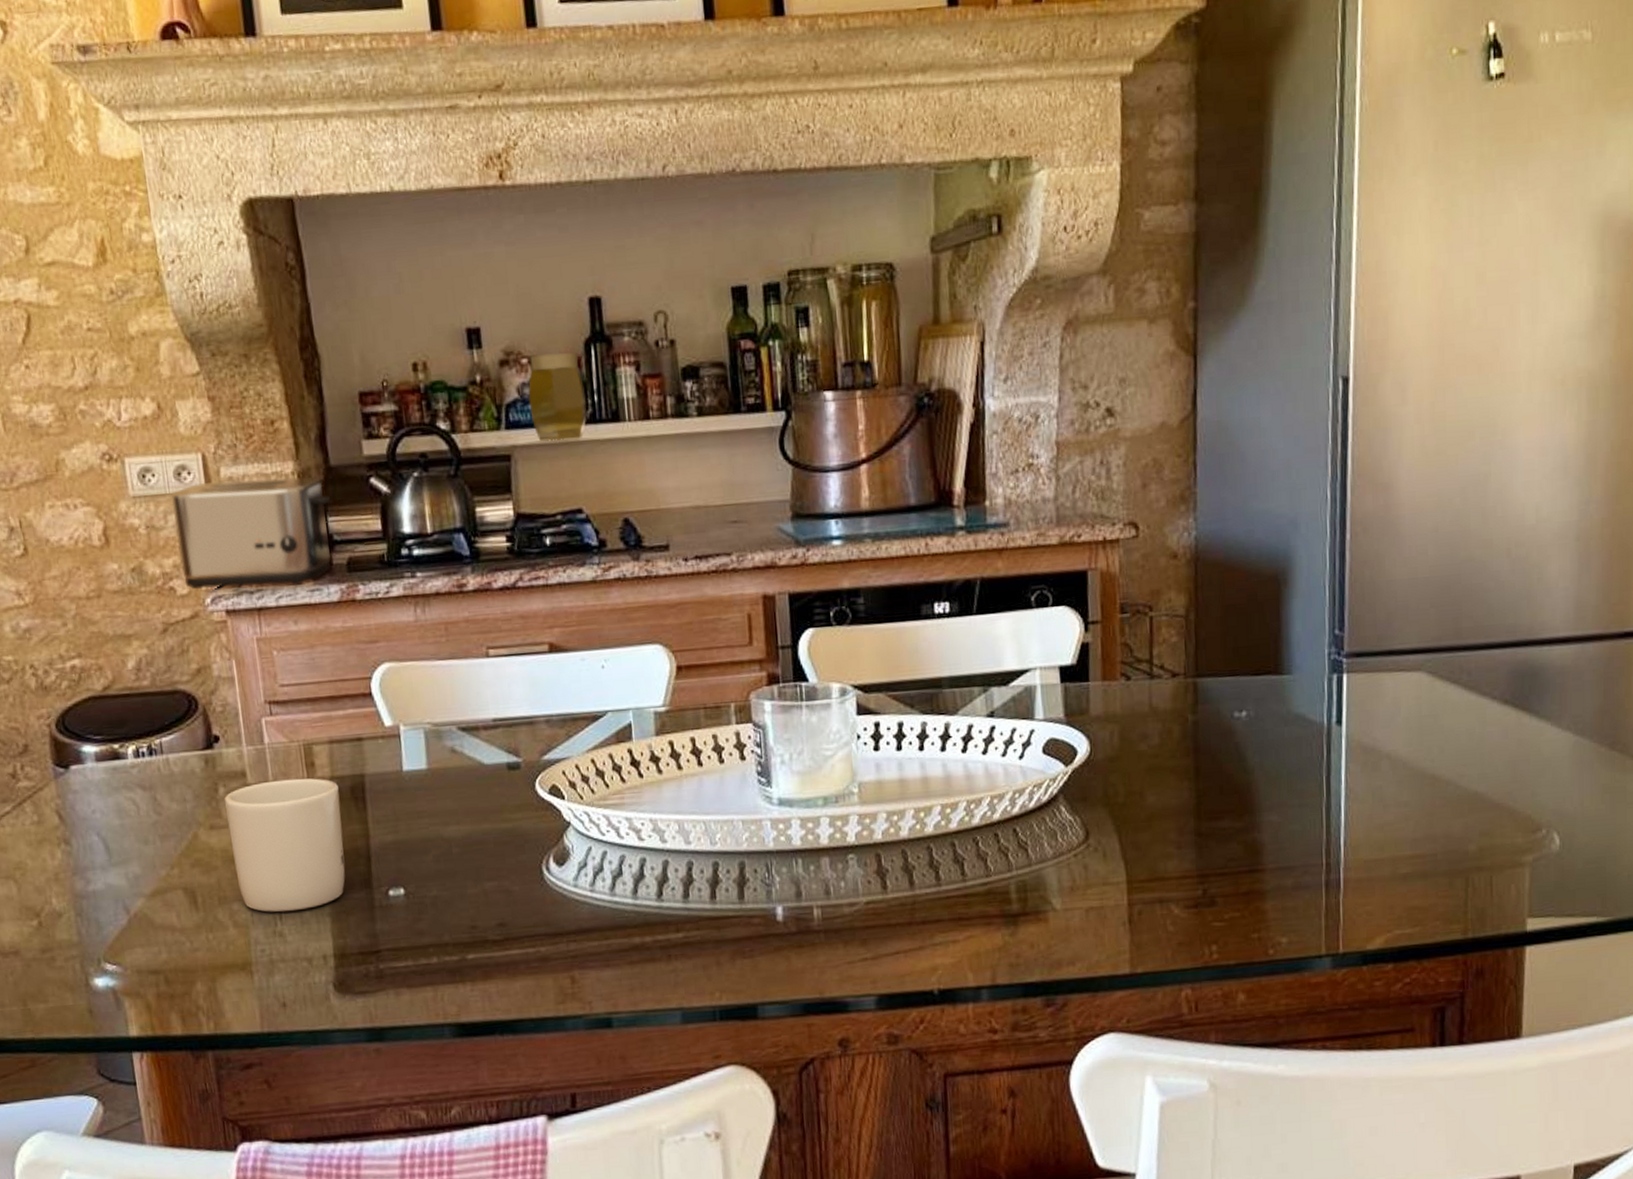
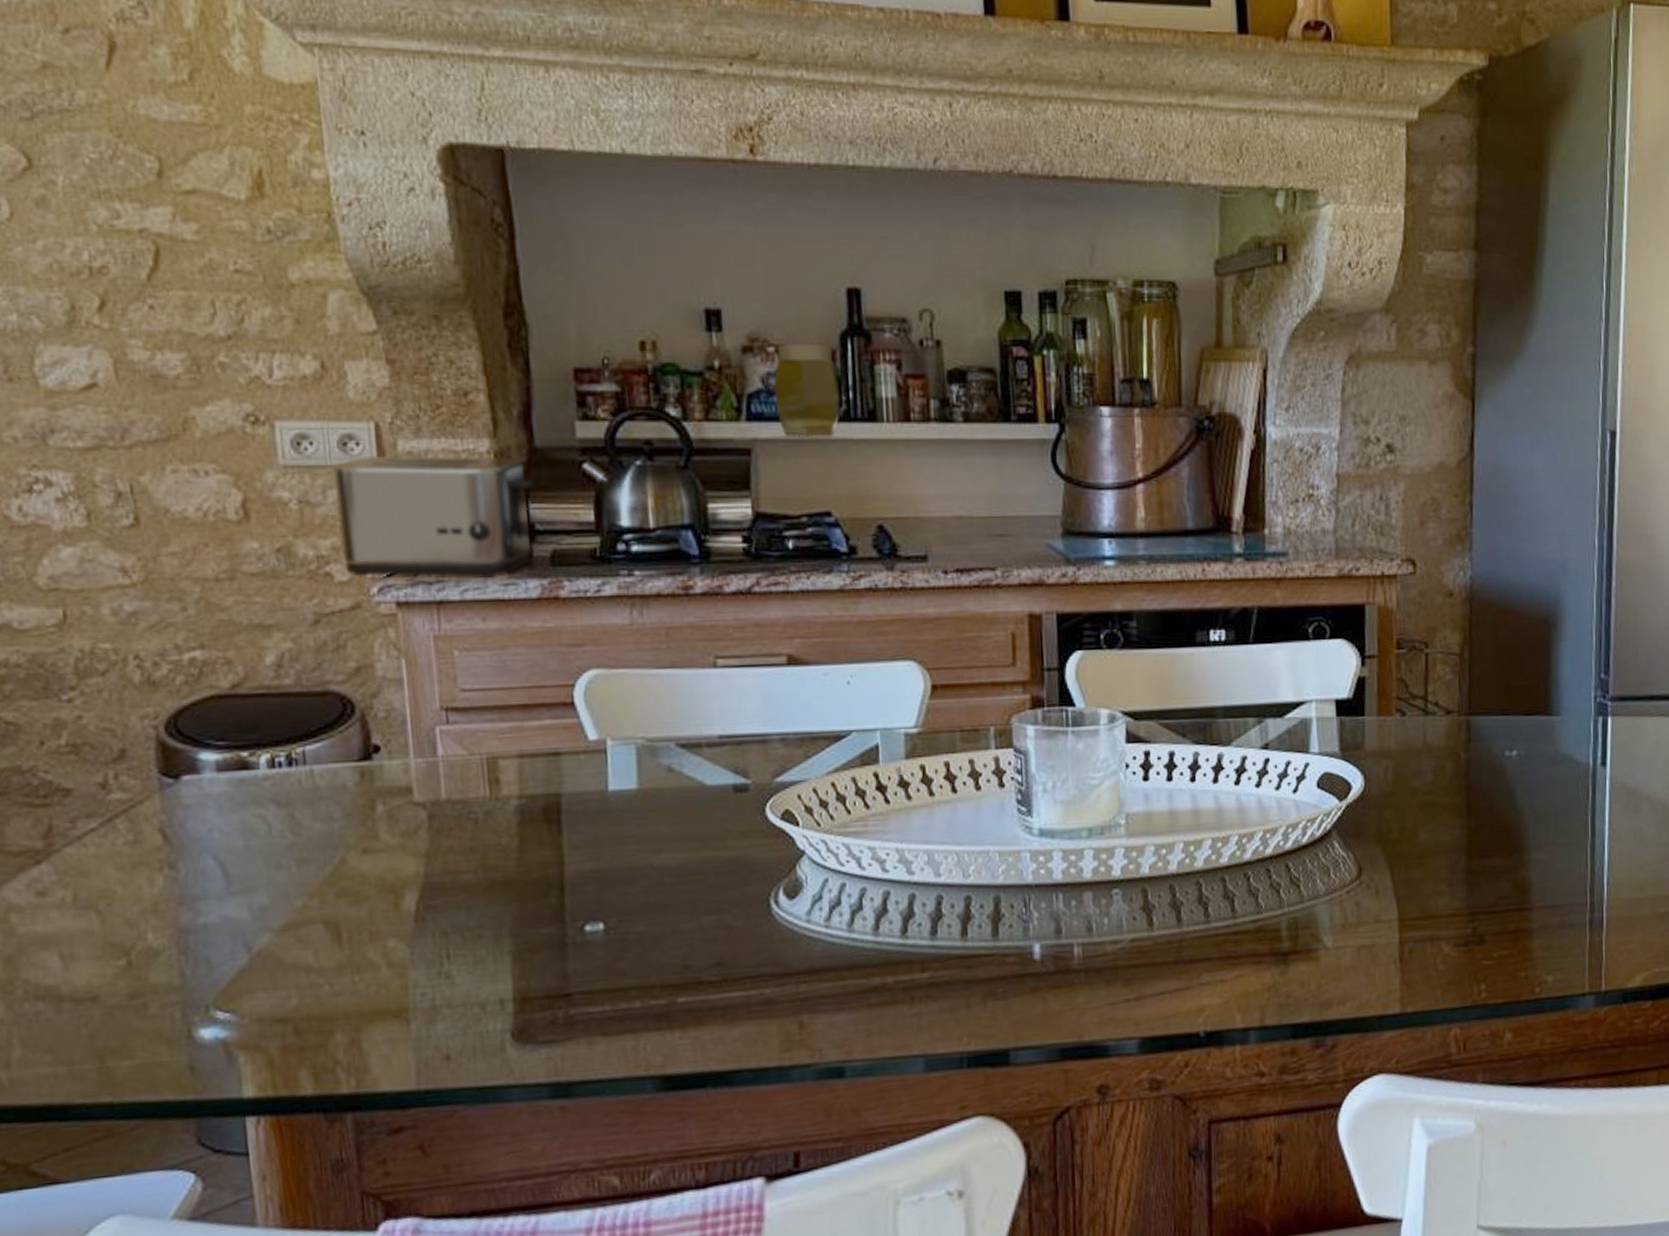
mug: present [224,778,346,912] -> none [382,796,533,950]

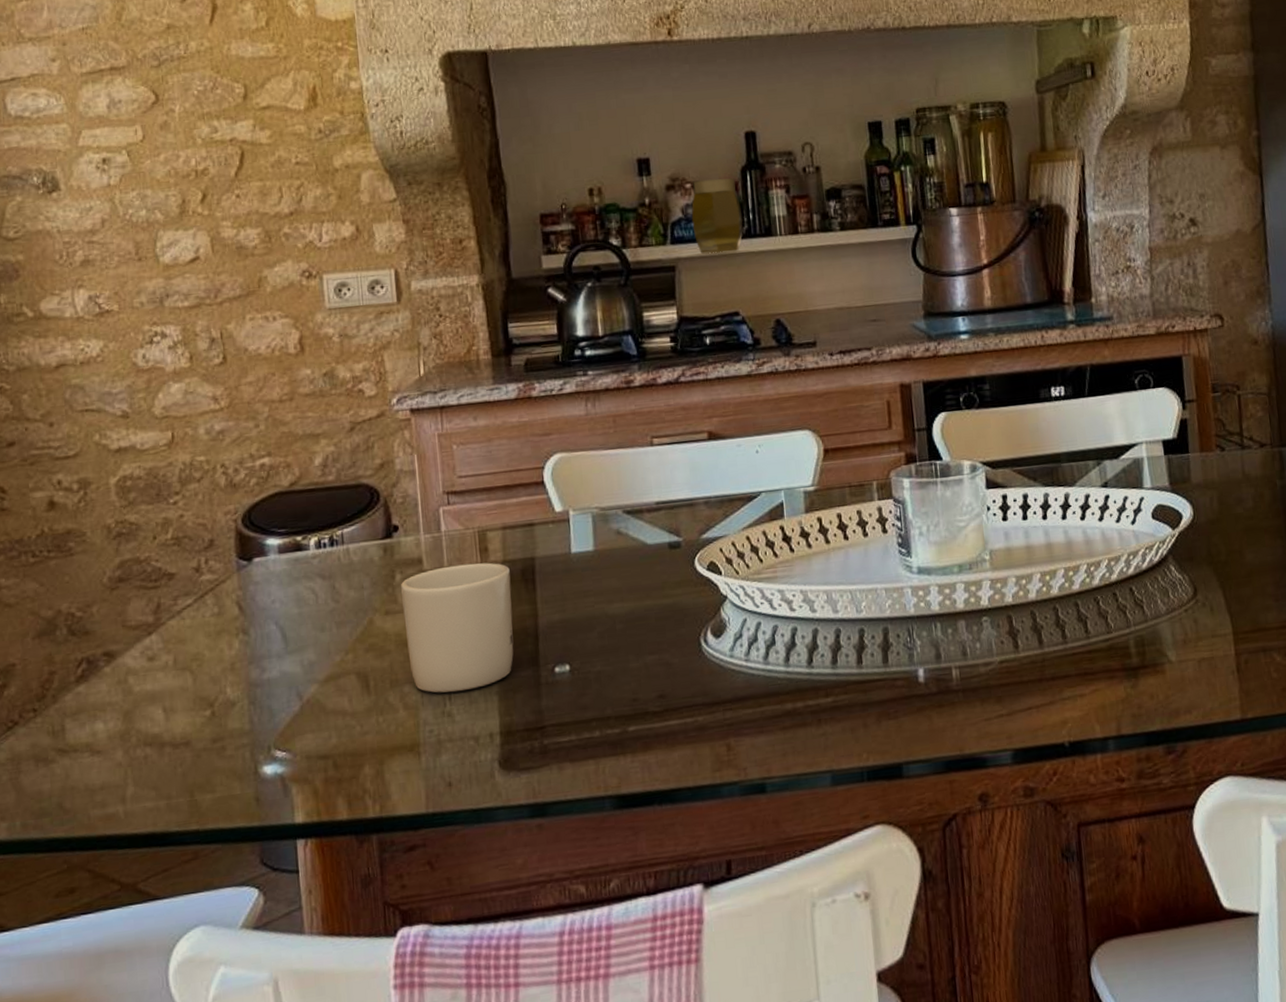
toaster: present [332,455,533,577] -> none [364,288,511,391]
mug: none [382,796,533,950] -> present [400,562,514,693]

